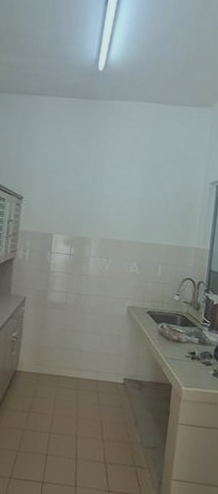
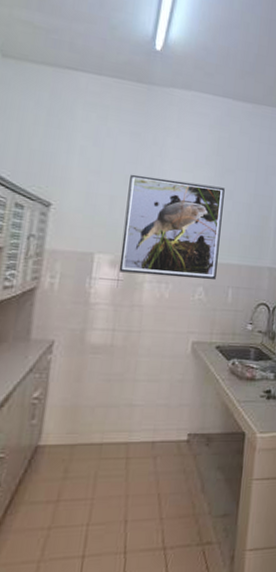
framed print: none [71,172,156,257] -> present [118,174,225,280]

